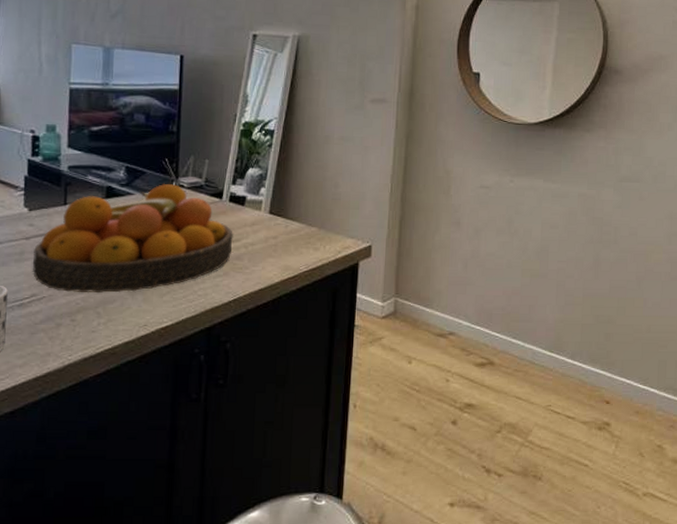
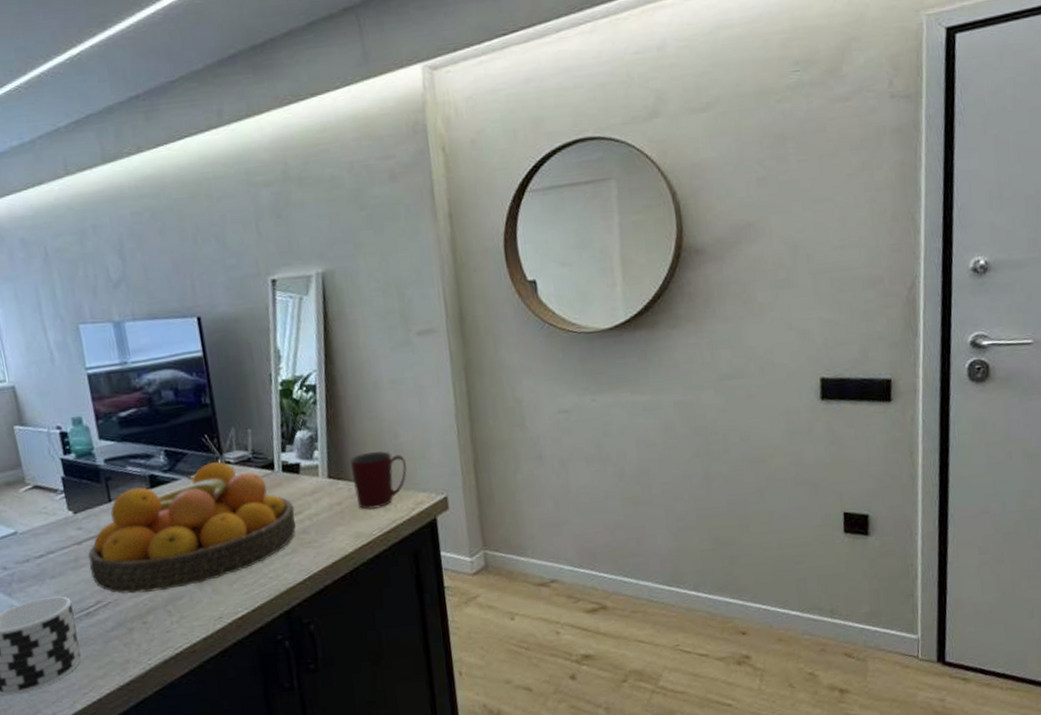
mug: none [291,197,341,247] -> present [350,451,407,510]

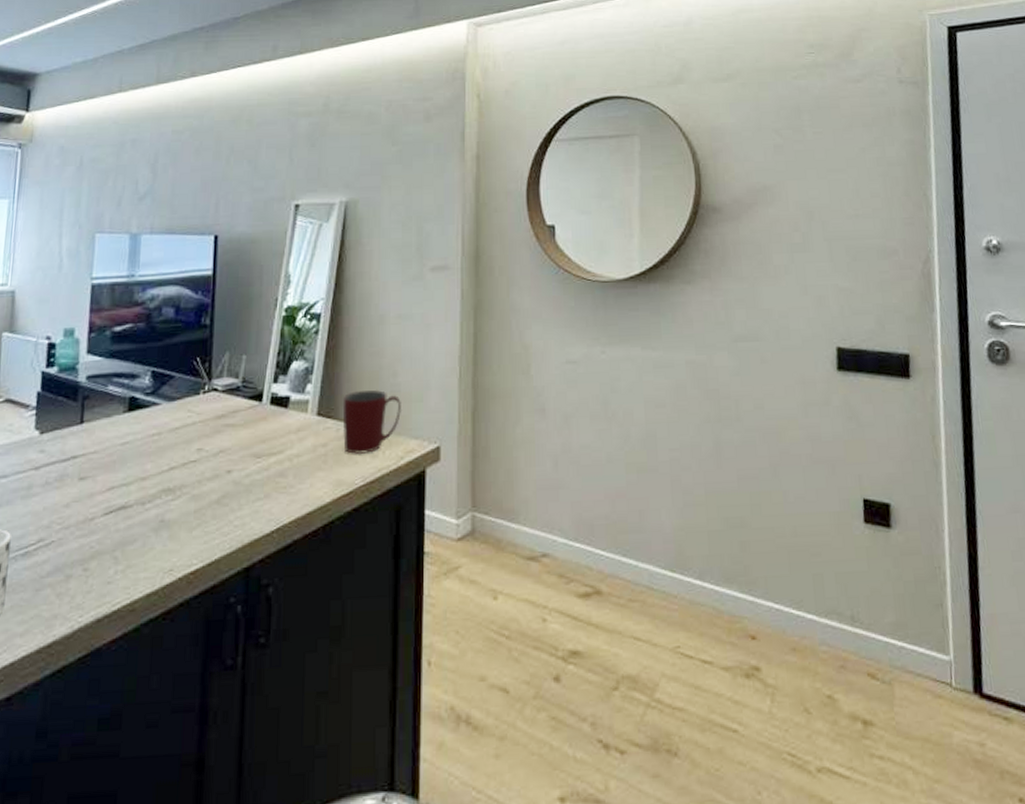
fruit bowl: present [88,462,297,594] -> none [41,388,275,533]

